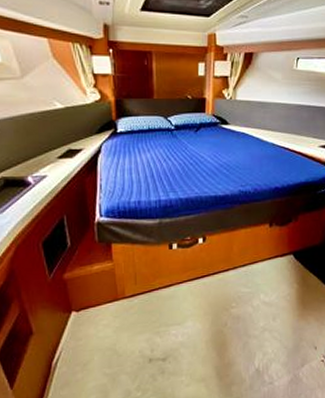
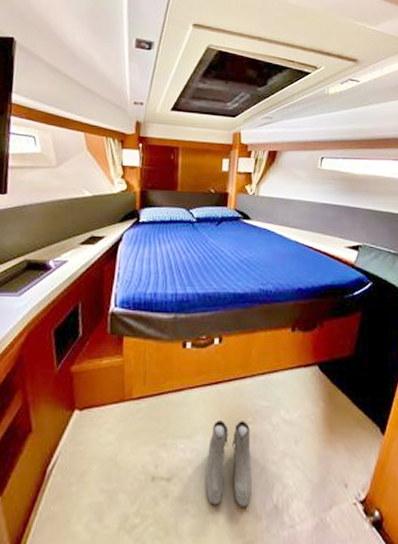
boots: none [196,306,236,375] -> present [205,421,252,508]

